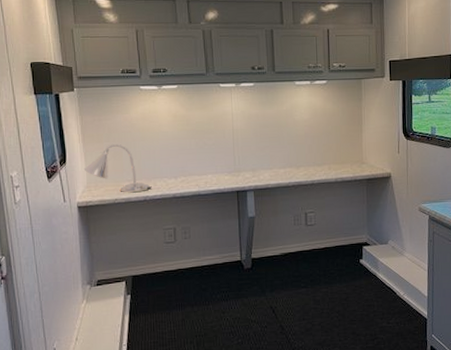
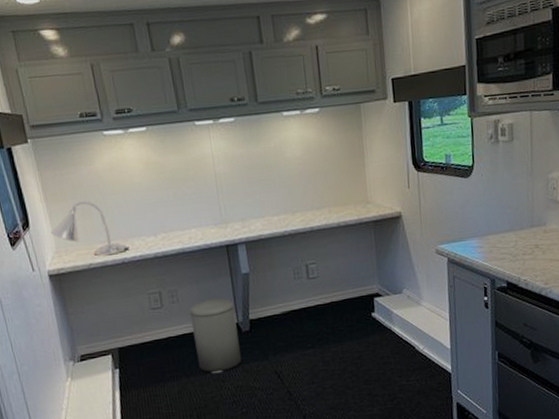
pedal bin: none [199,236,242,306] -> present [189,297,243,374]

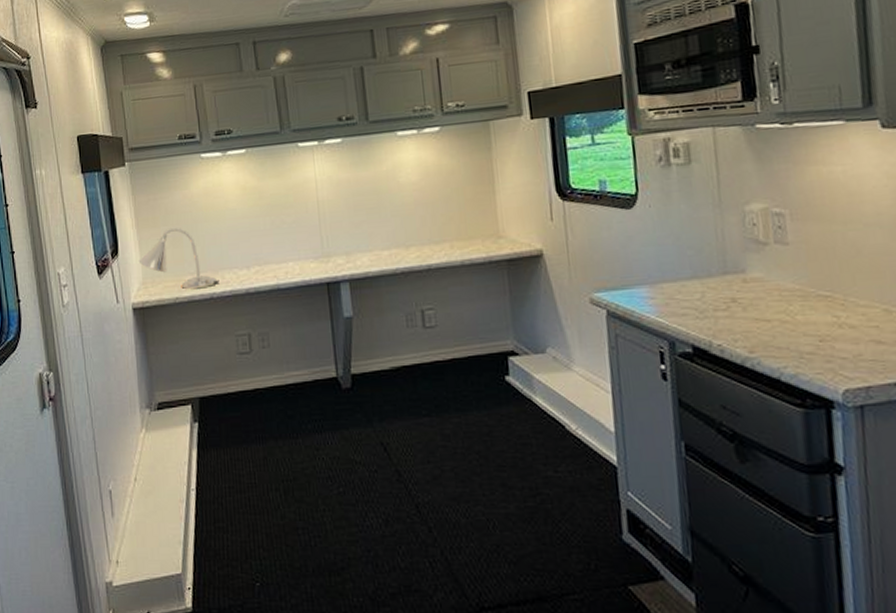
pedal bin: present [189,297,243,374] -> none [281,344,341,439]

